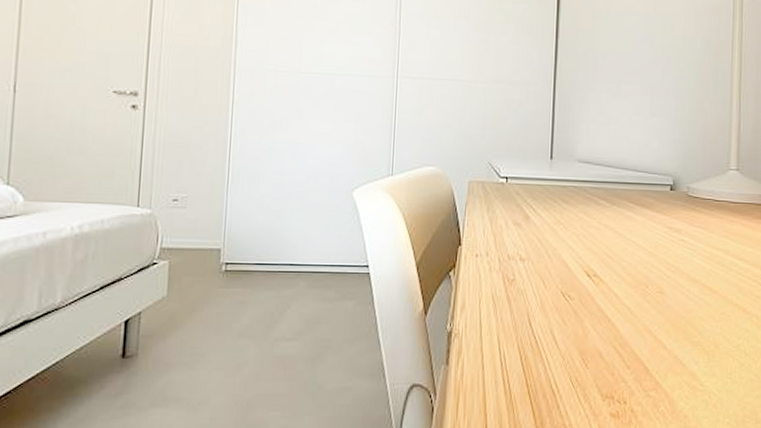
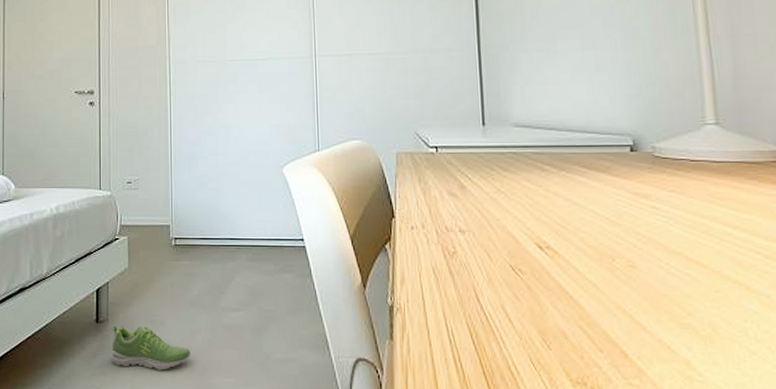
shoe: none [137,360,235,407] -> present [110,325,191,370]

